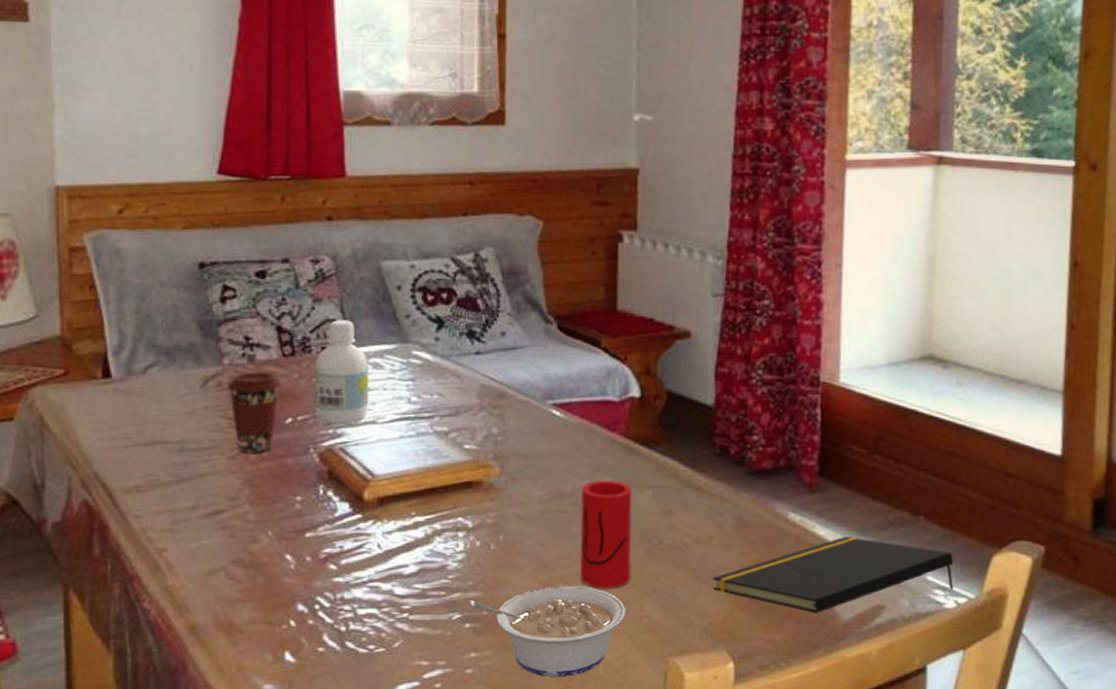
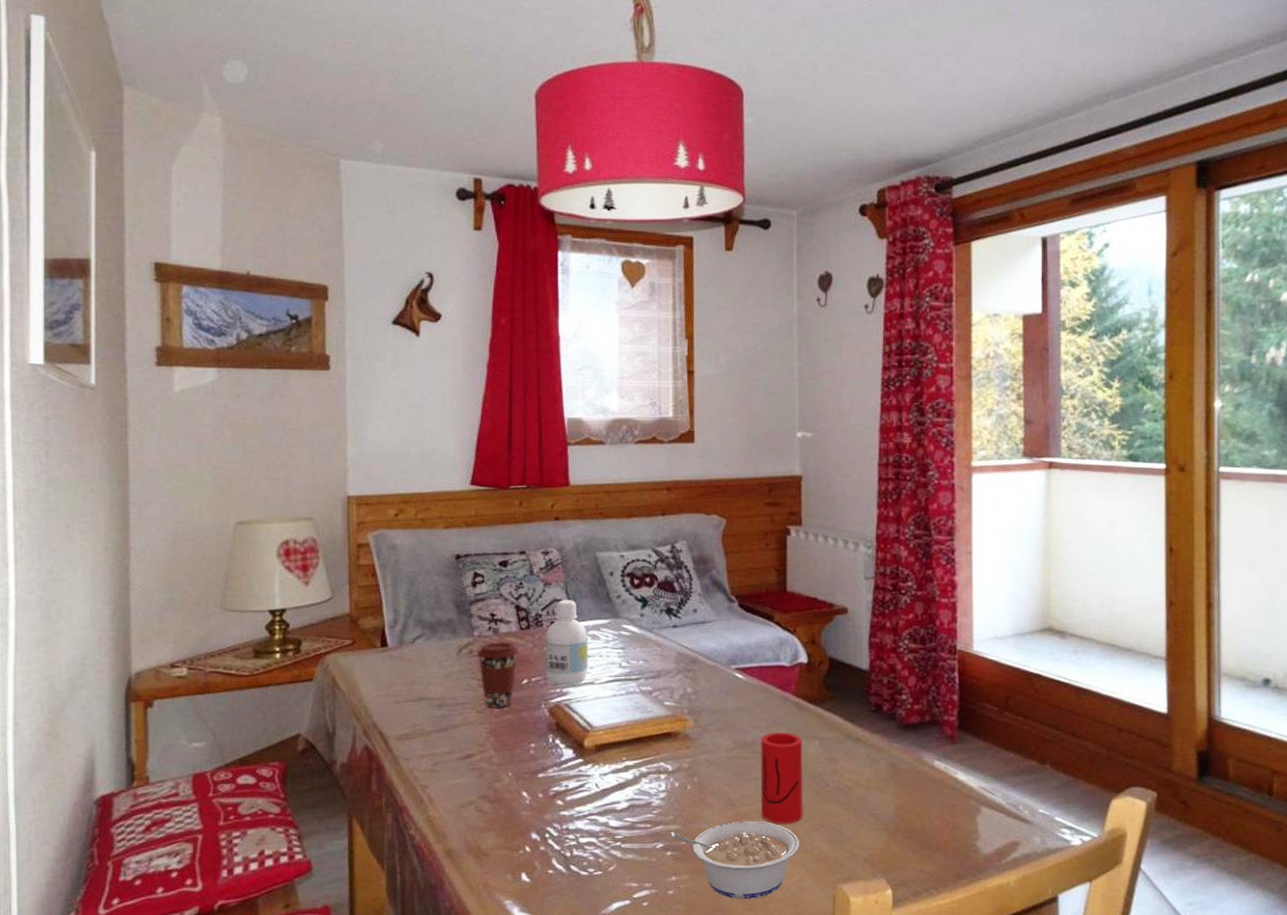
notepad: present [712,536,954,613] -> none [871,781,1079,848]

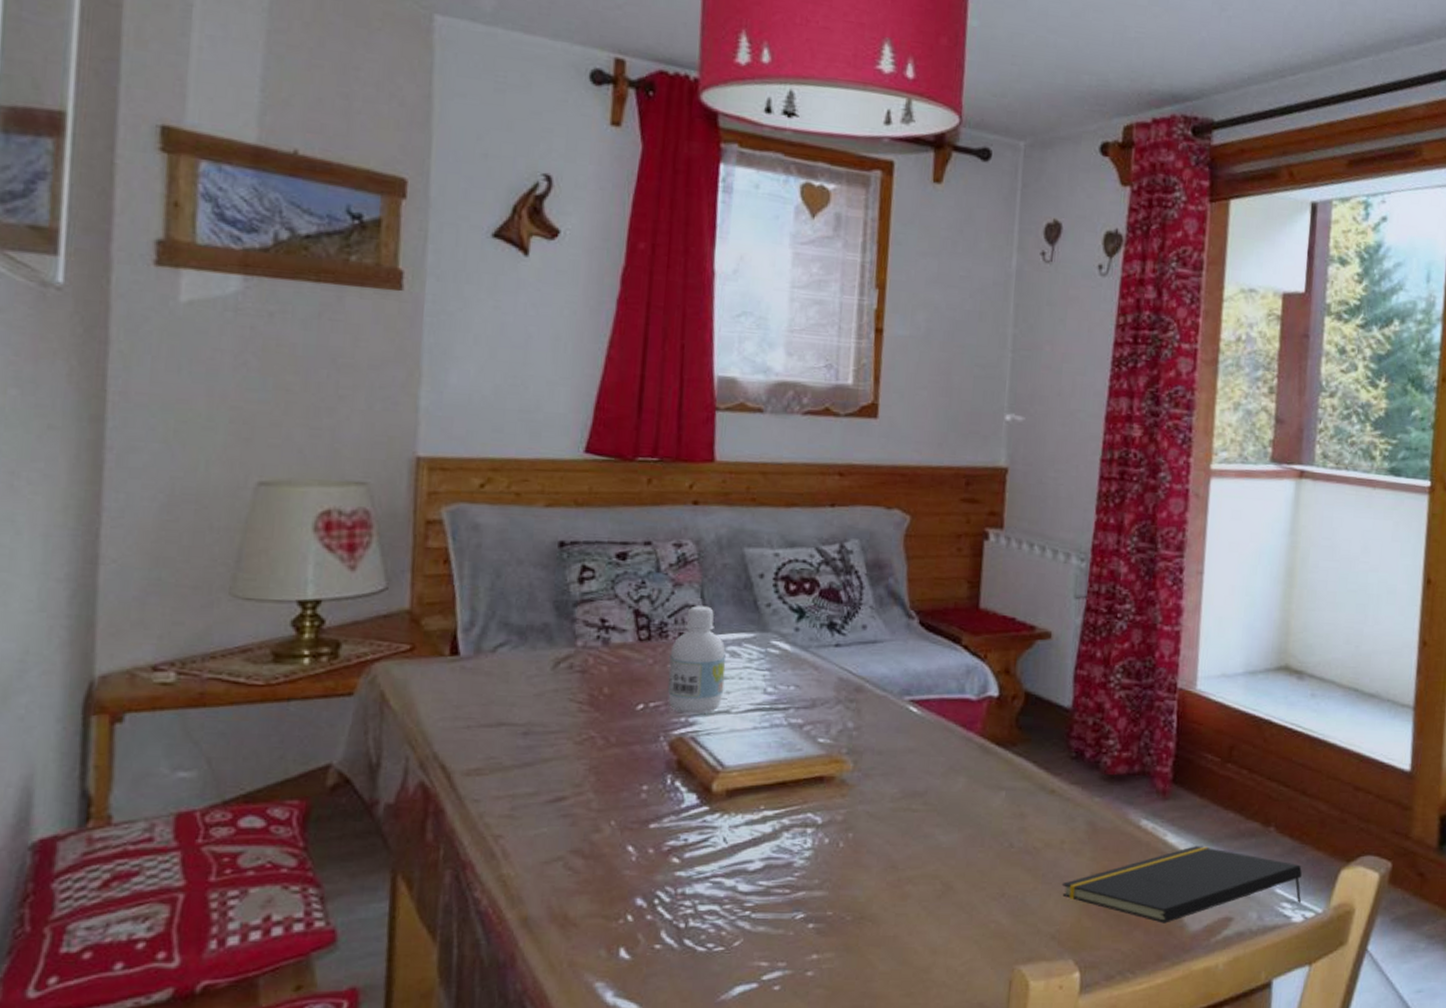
coffee cup: present [477,642,519,709] -> none [579,655,635,740]
legume: present [671,821,799,898] -> none [814,887,973,982]
cup: present [760,731,803,824] -> none [928,779,986,892]
notepad: none [871,781,1079,848] -> present [1061,845,1302,924]

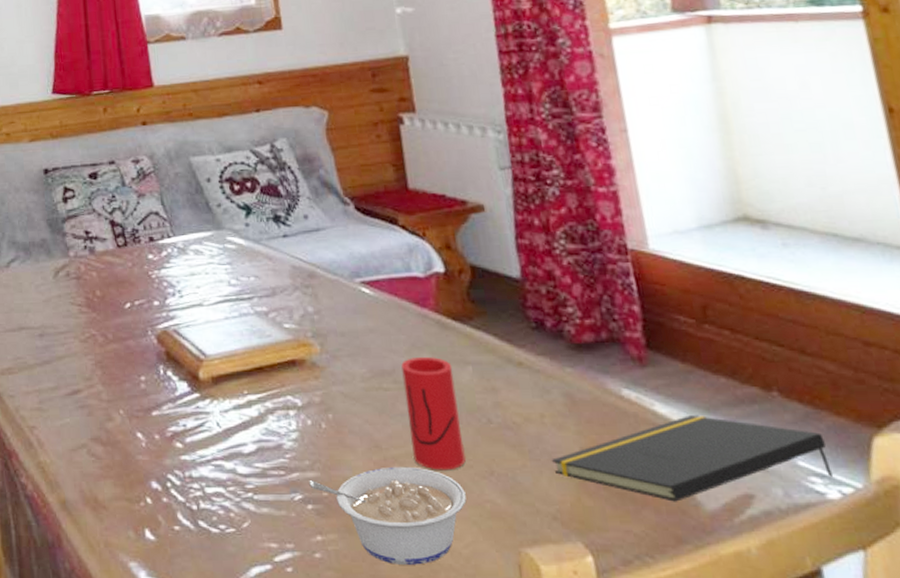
bottle: present [667,606,726,714] -> none [144,211,194,309]
legume: none [814,887,973,982] -> present [309,466,467,565]
cup: none [928,779,986,892] -> present [401,356,466,471]

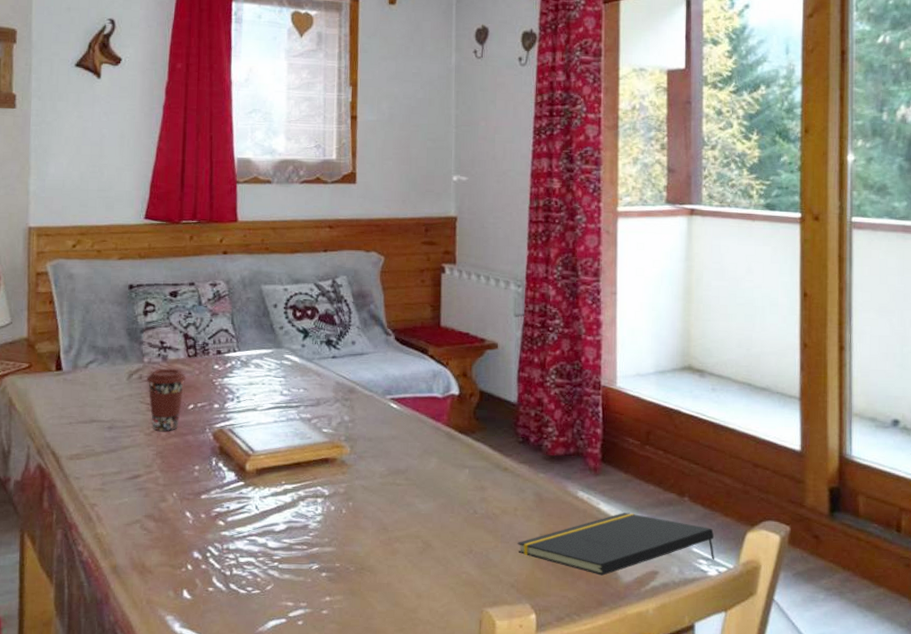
coffee cup: none [74,262,119,337] -> present [146,368,187,432]
legume: present [309,466,467,565] -> none [326,544,448,620]
cup: present [401,356,466,471] -> none [411,460,453,549]

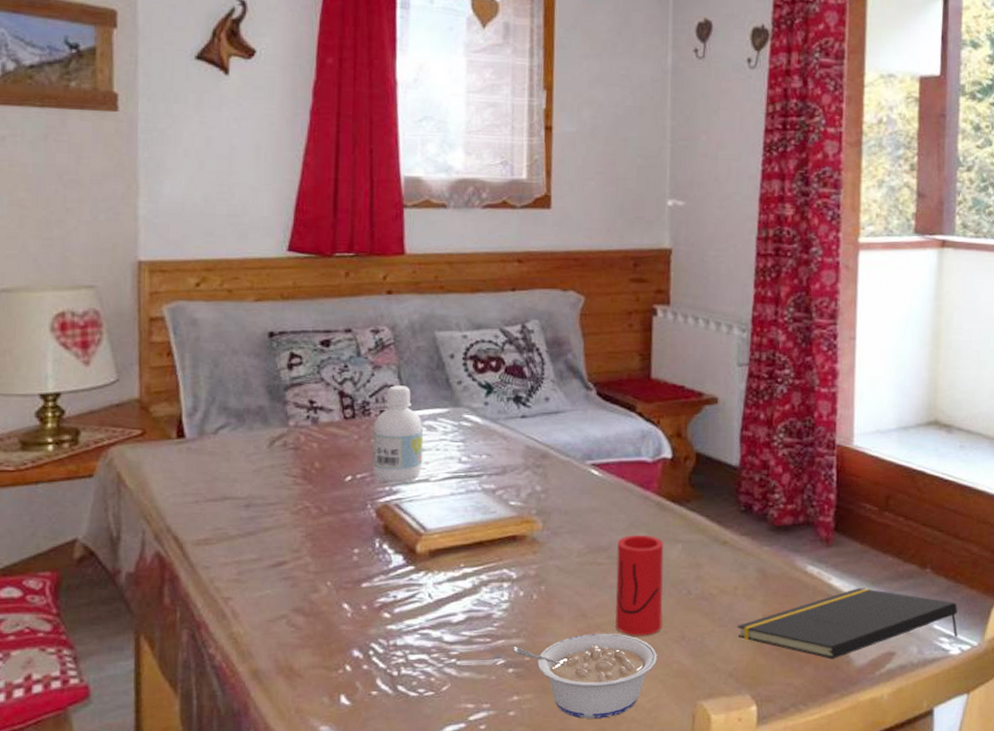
coffee cup: present [146,368,187,432] -> none [292,433,343,509]
bottle: none [210,330,252,412] -> present [372,385,424,484]
legume: none [326,544,448,620] -> present [513,633,657,719]
cup: none [411,460,453,549] -> present [615,534,664,636]

